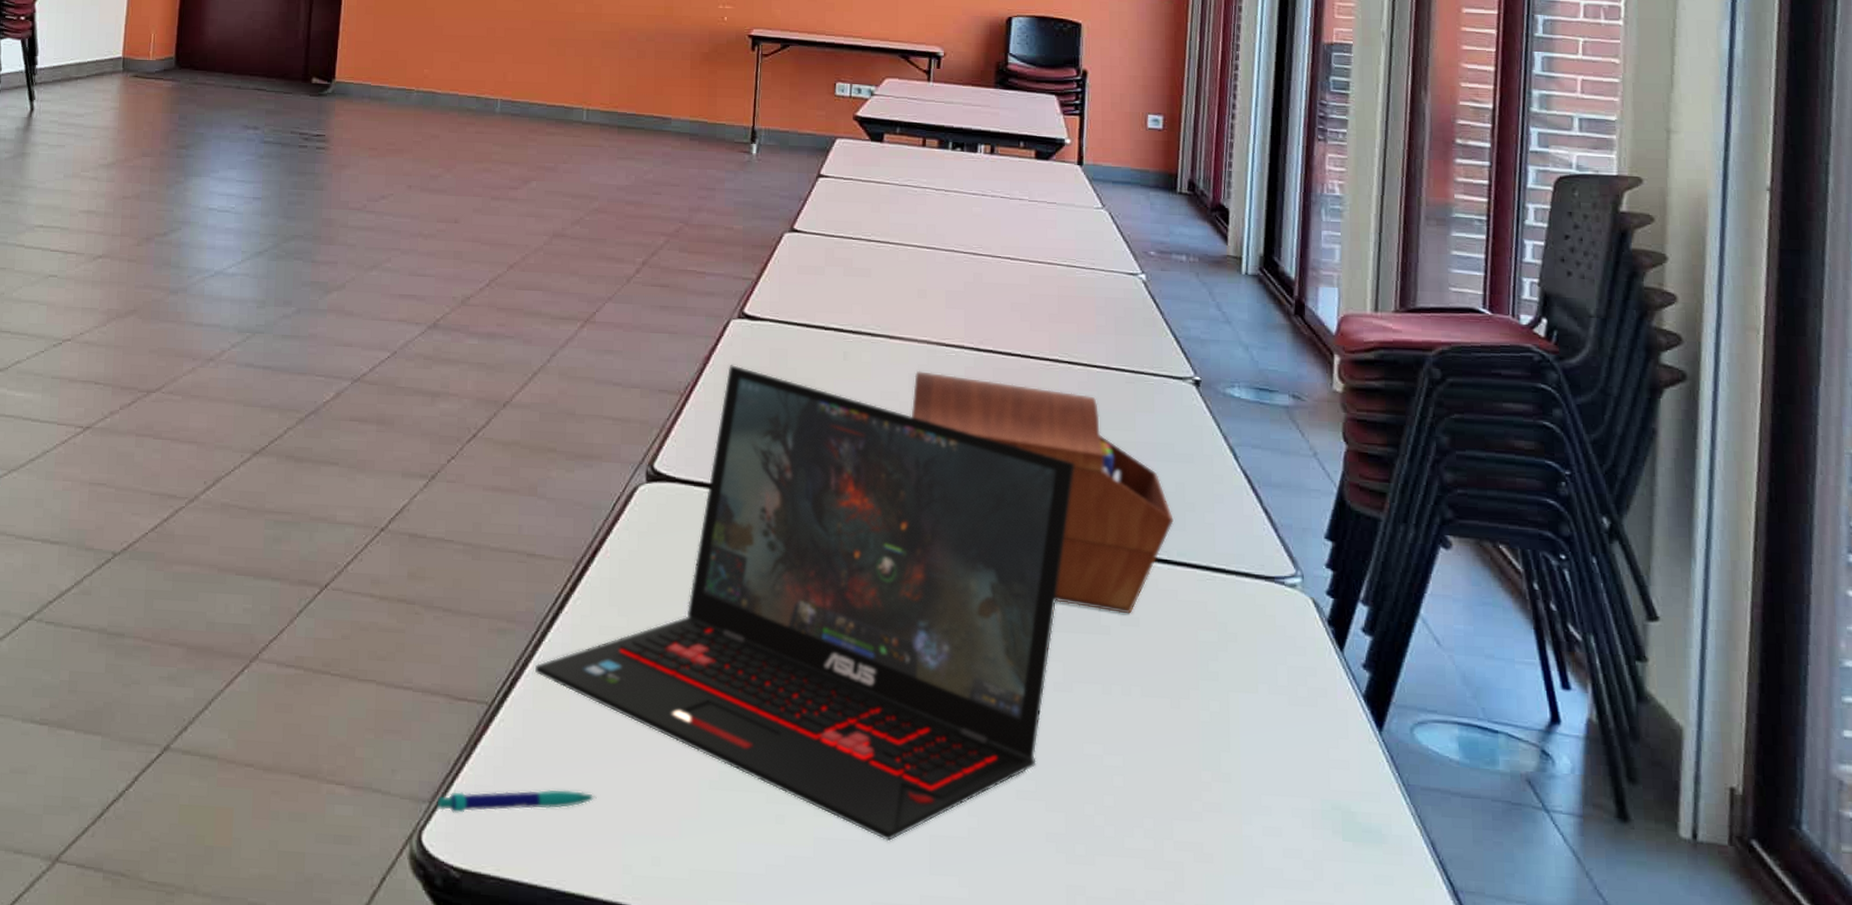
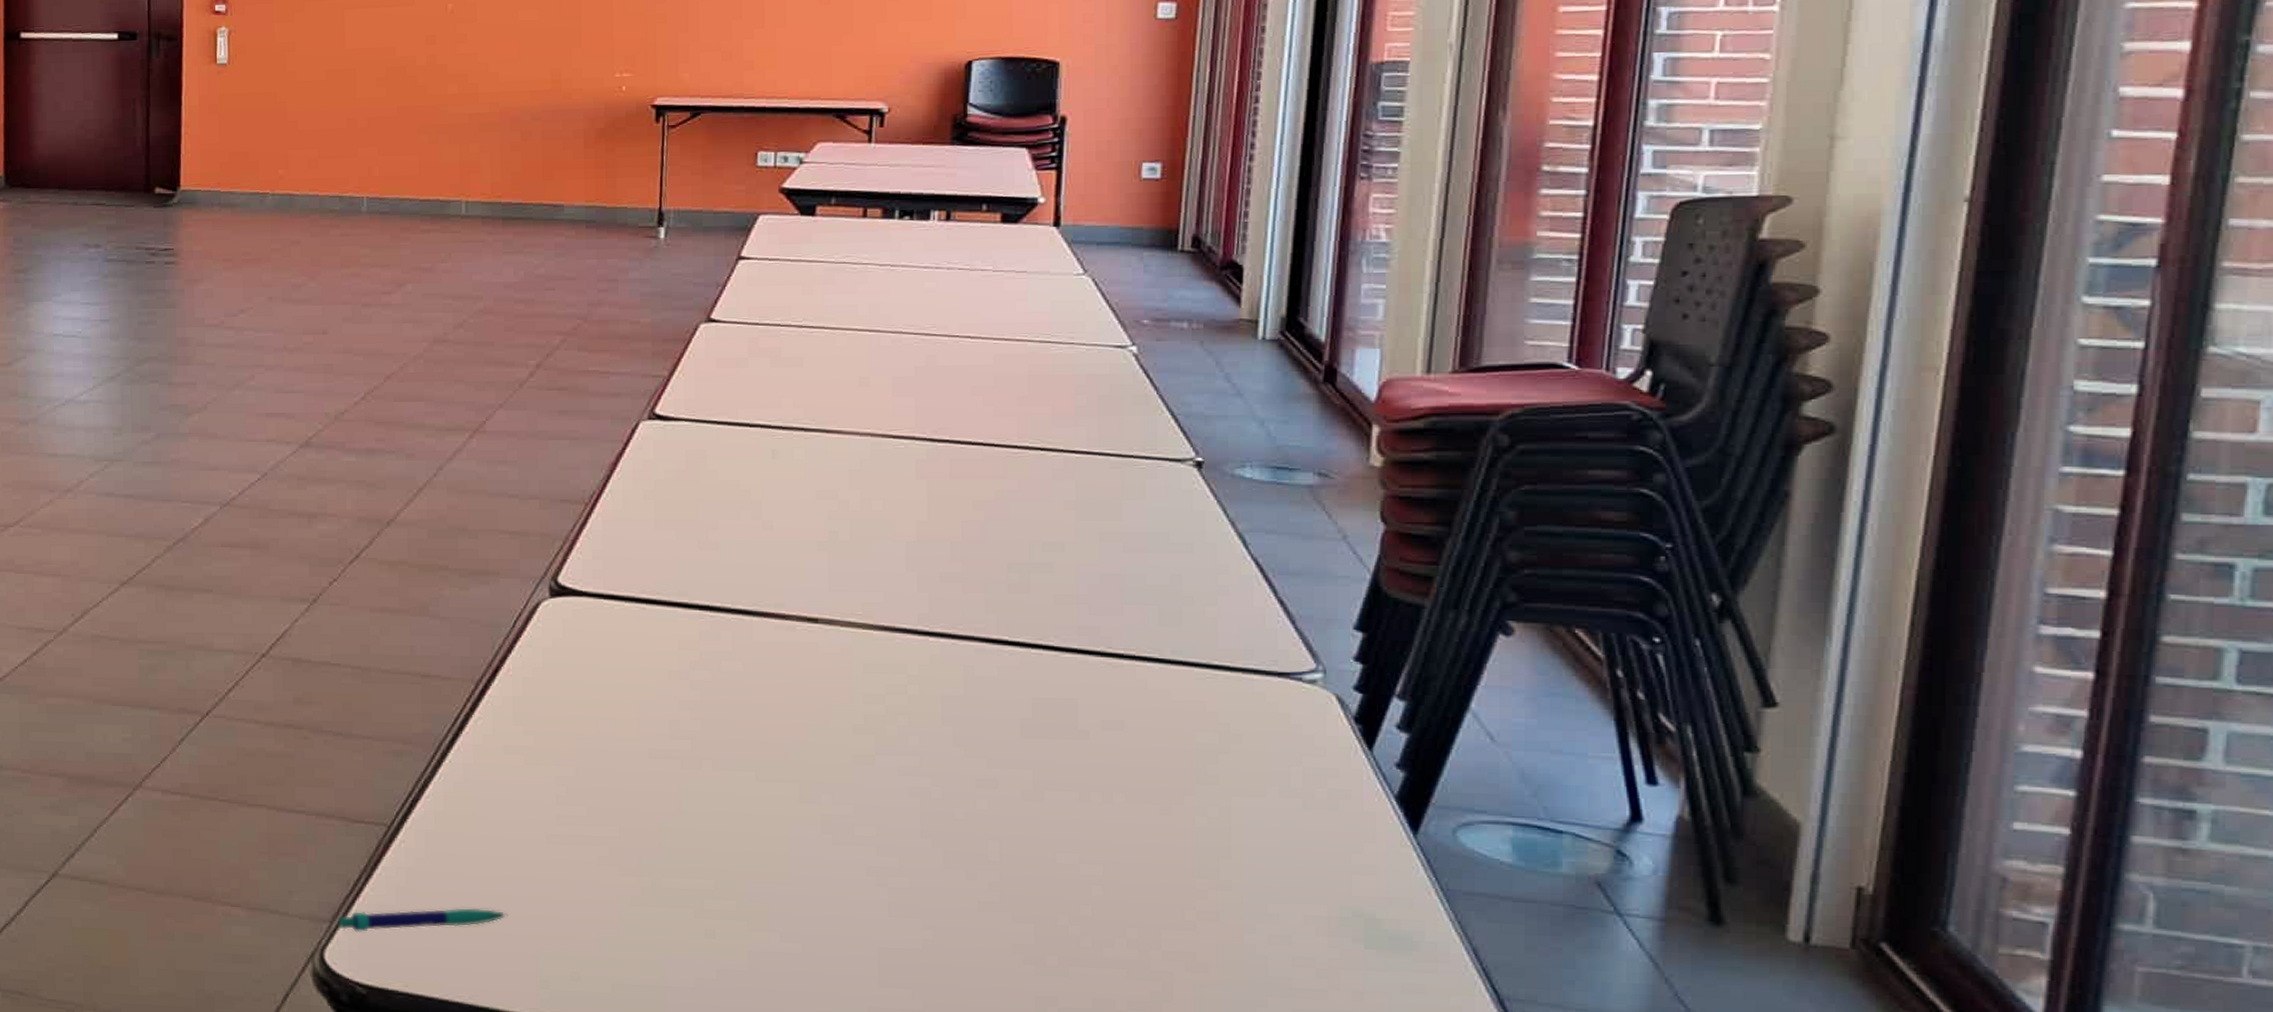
laptop: present [535,365,1074,842] -> none [436,470,1048,955]
sewing box: present [910,370,1174,614] -> none [851,465,1167,717]

